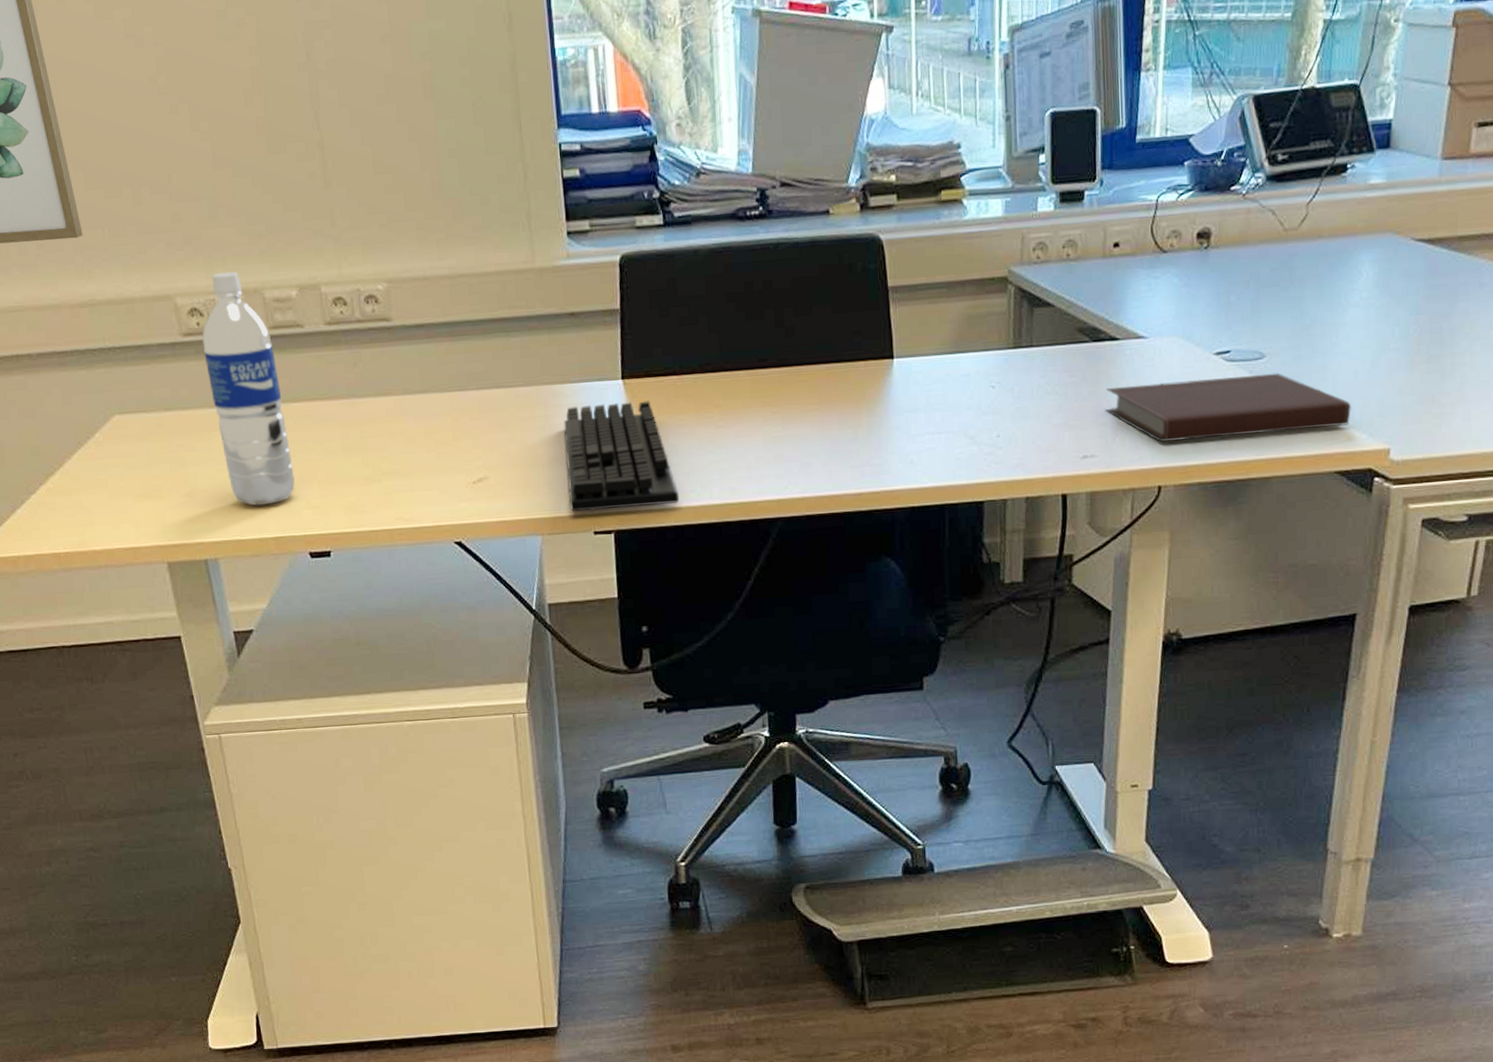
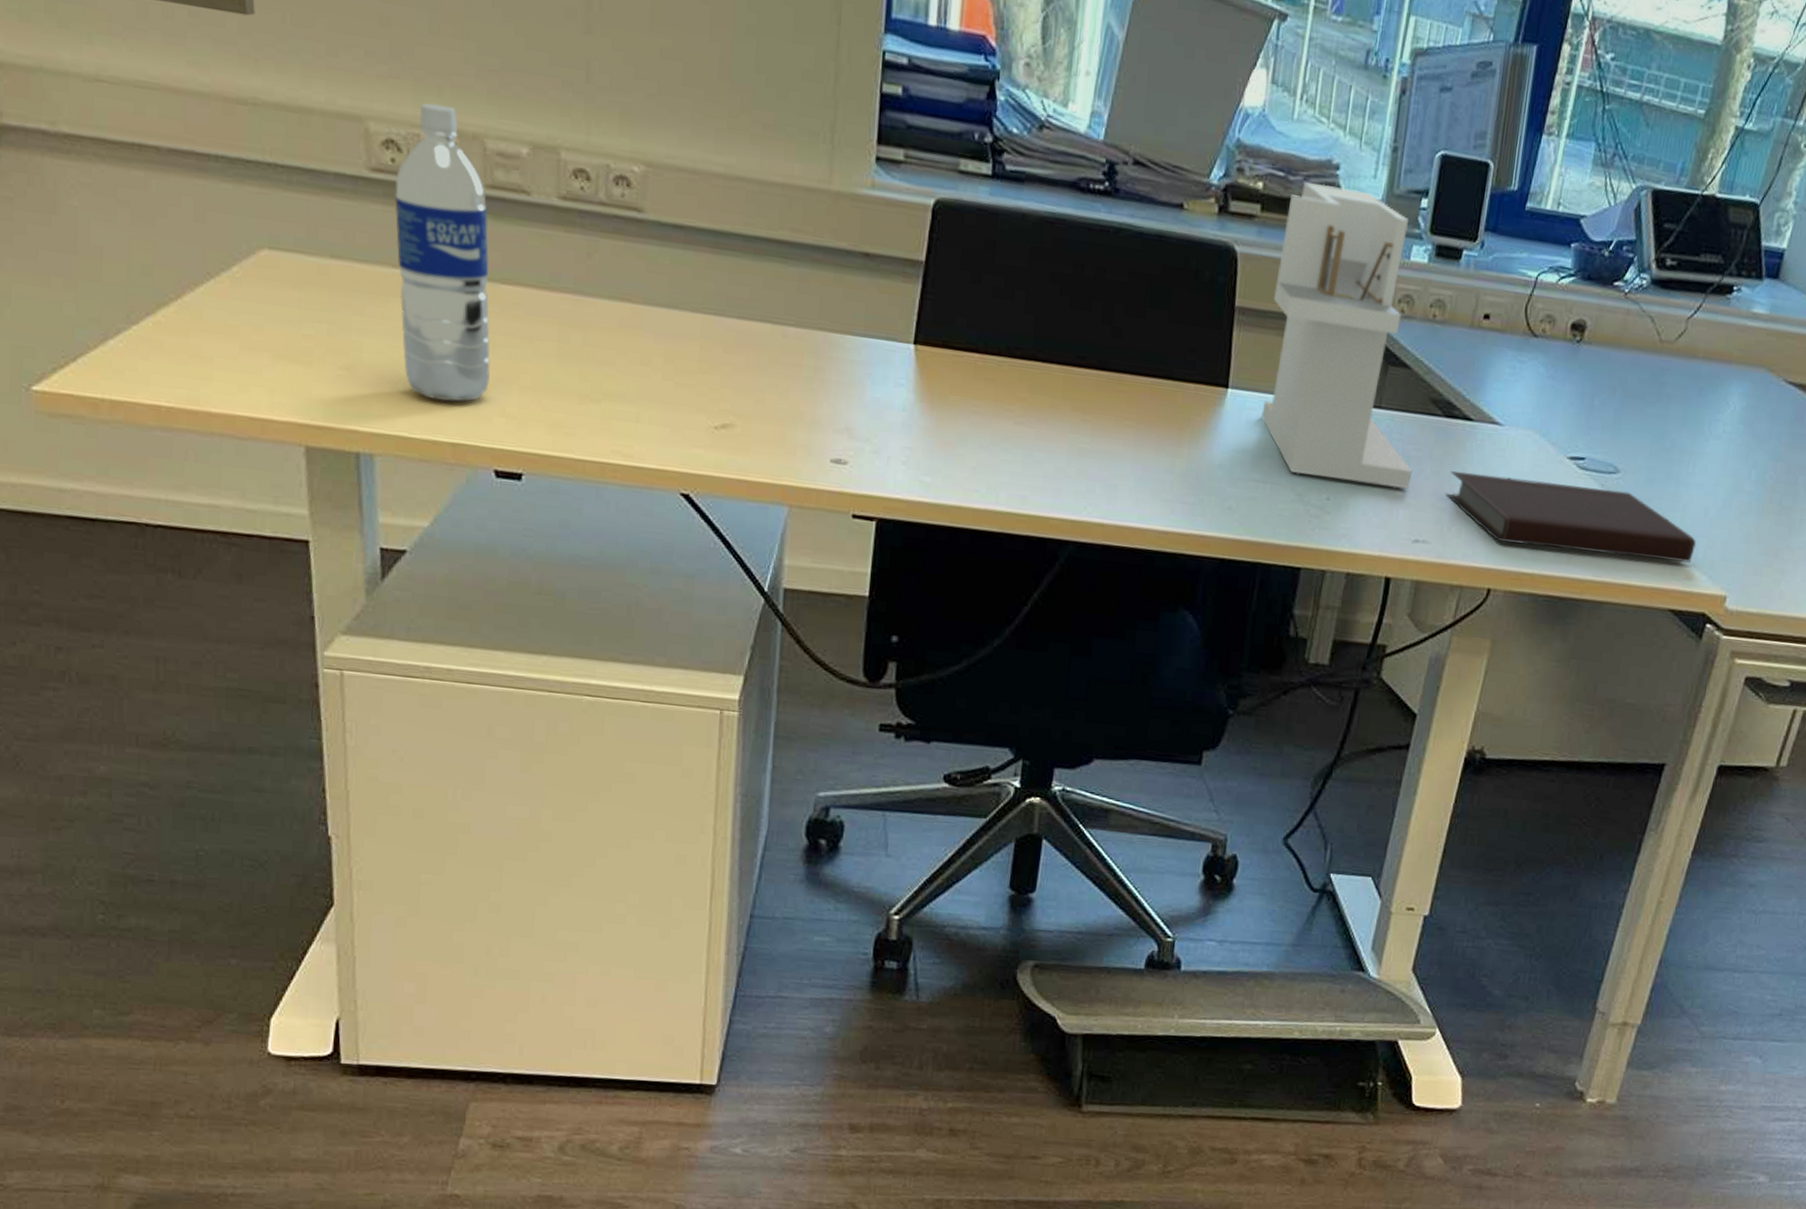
keyboard: present [563,401,680,512] -> none [827,363,960,501]
architectural model: none [920,161,1071,420] -> present [1261,182,1412,490]

